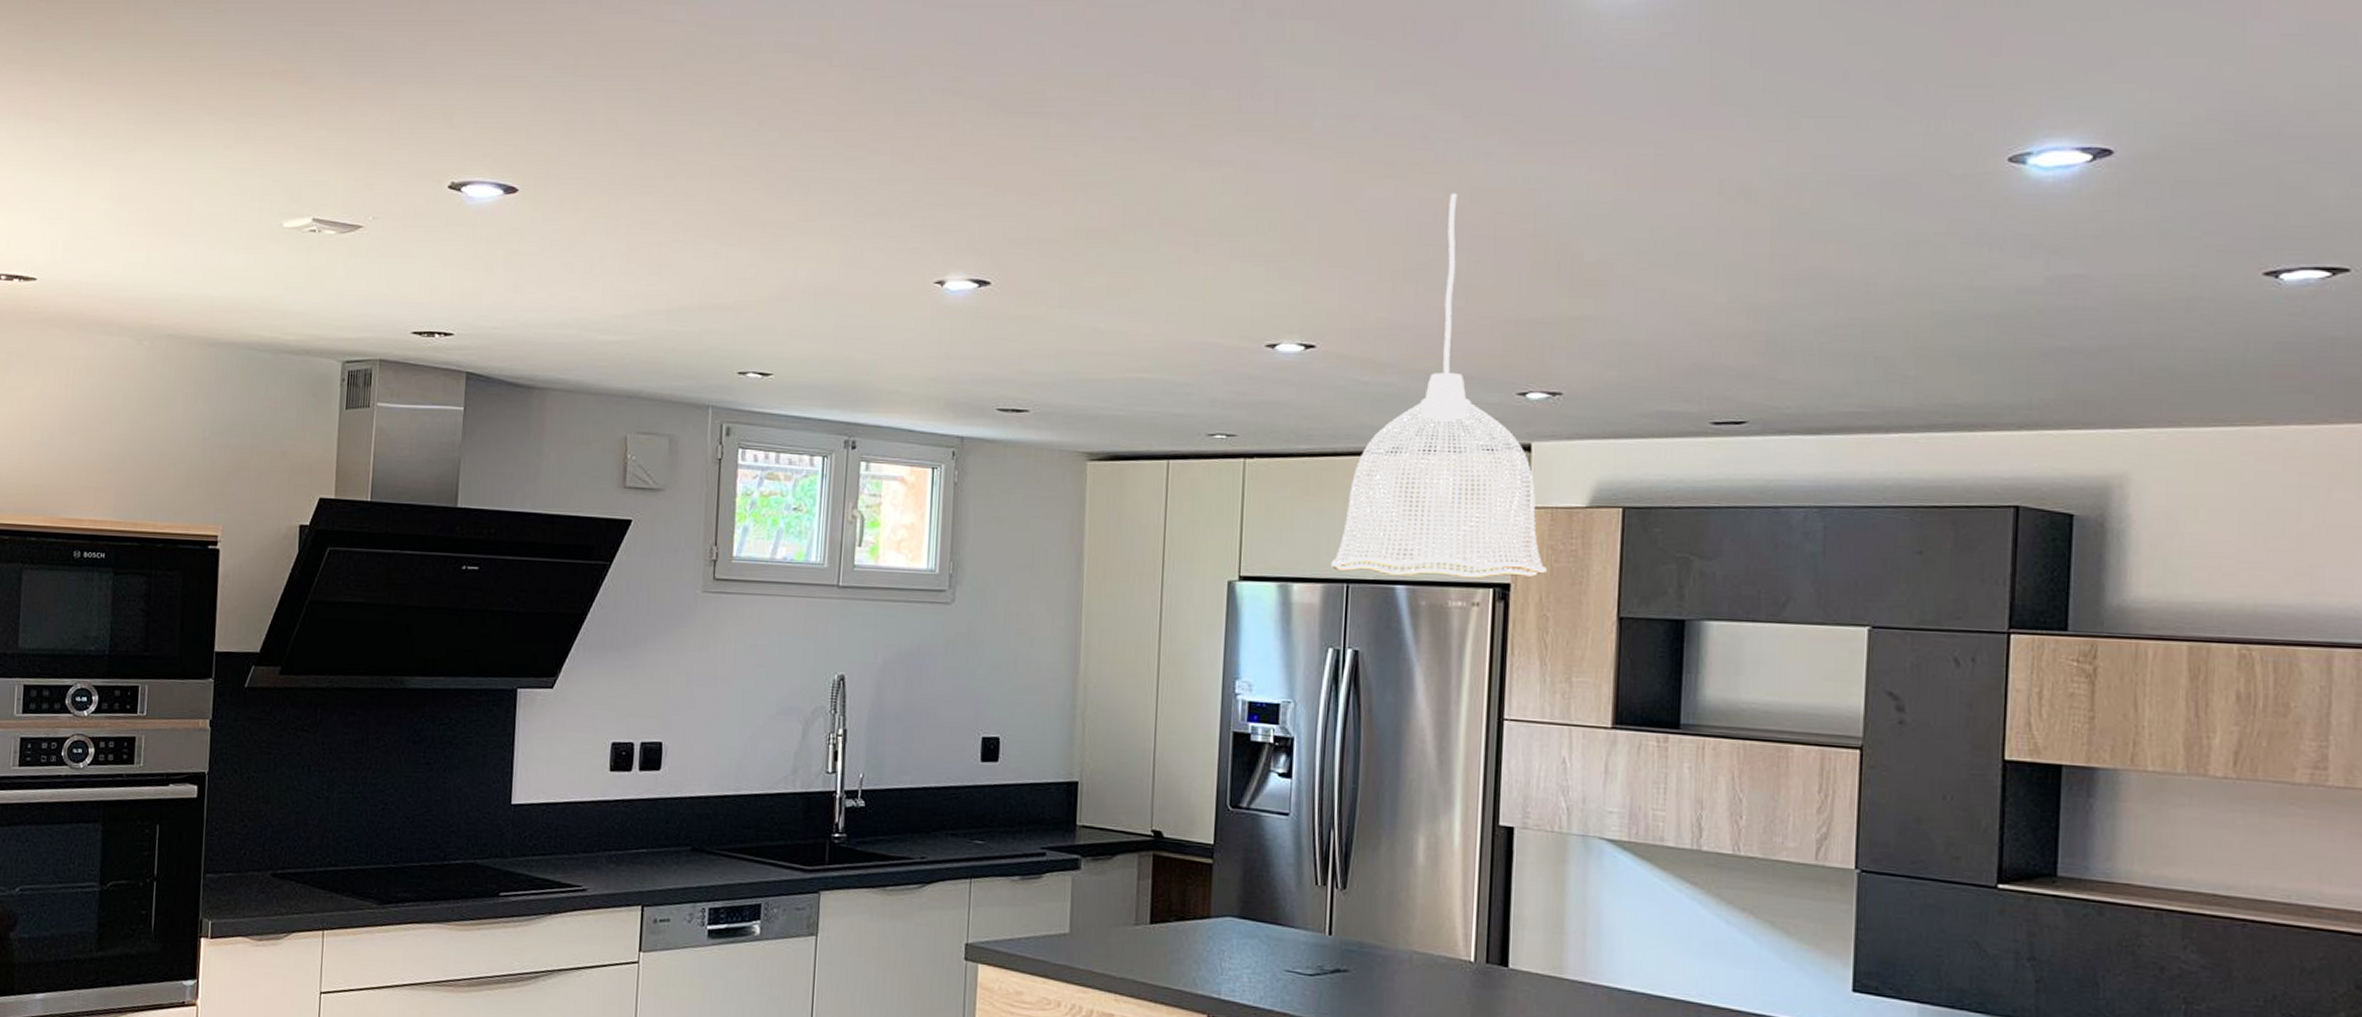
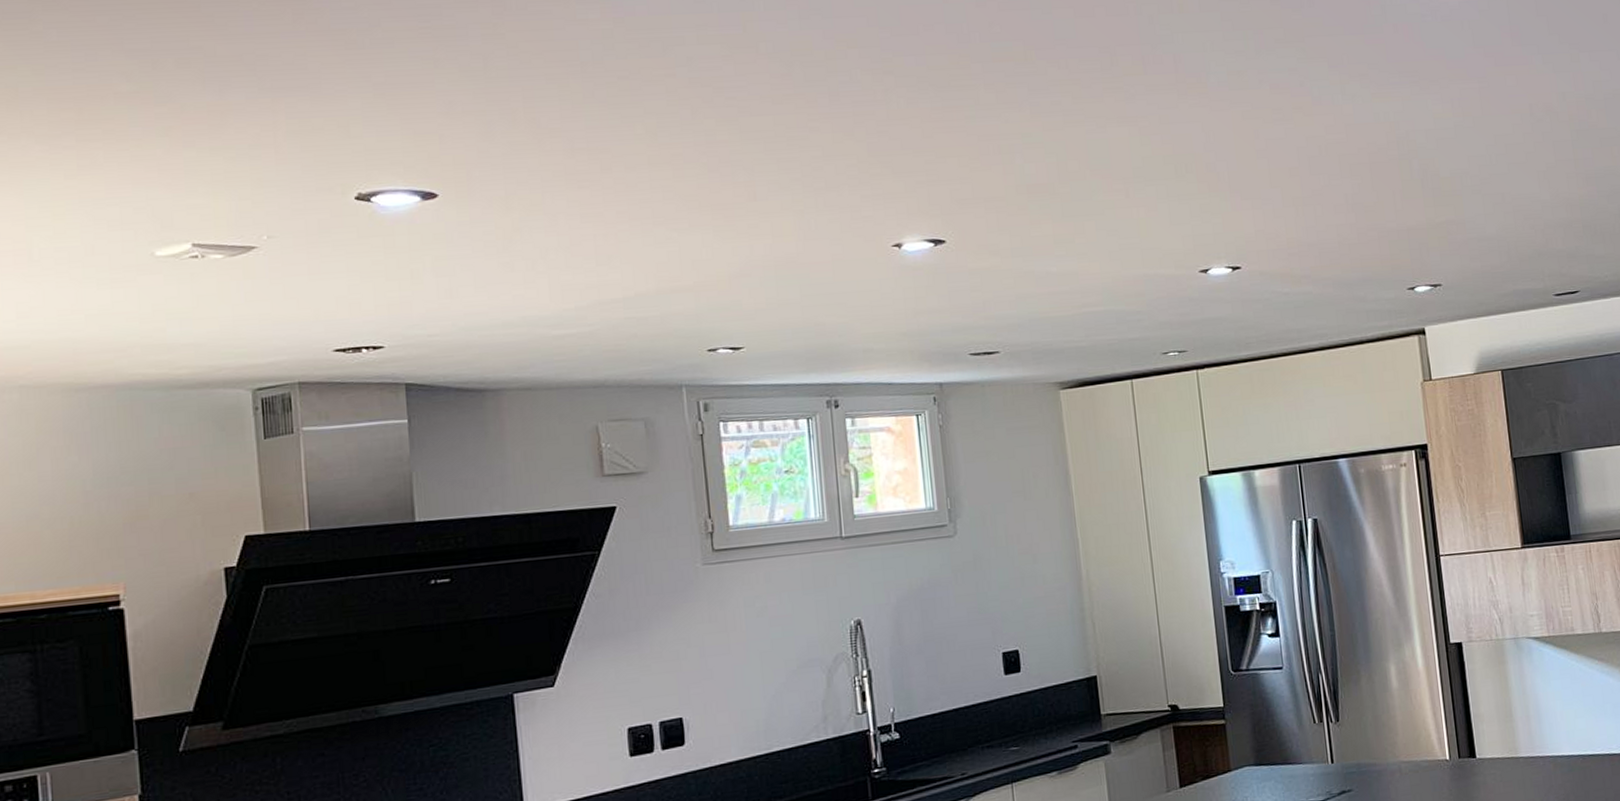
pendant lamp: present [1332,193,1547,579] -> none [1283,130,1453,455]

